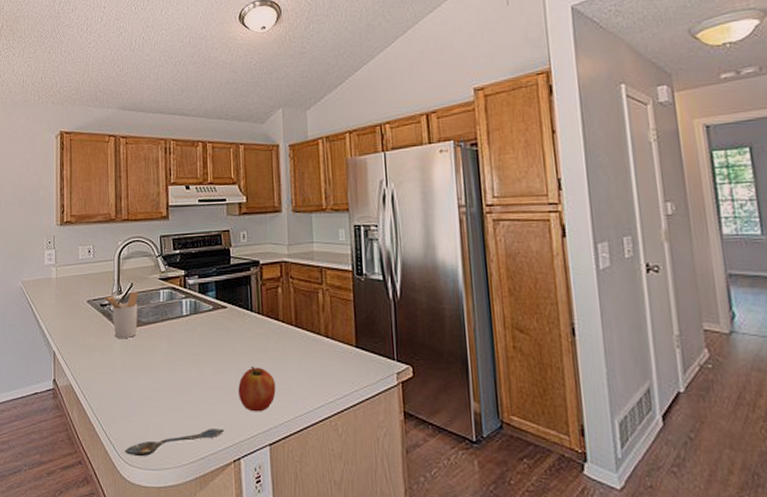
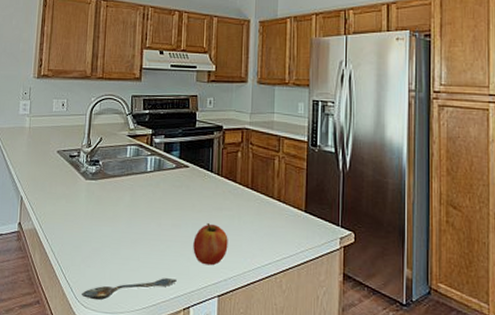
utensil holder: present [103,291,139,339] -> none [73,145,107,190]

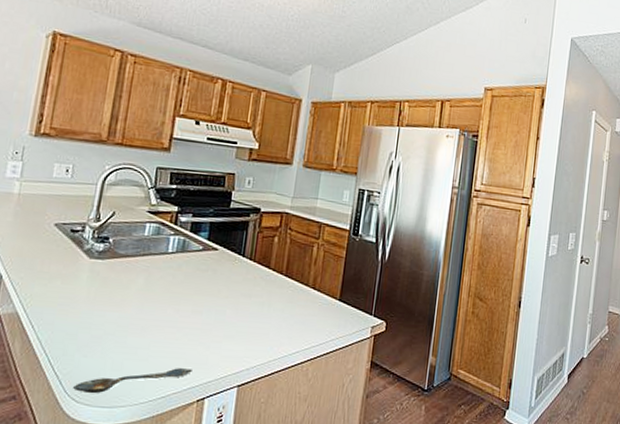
fruit: present [193,223,228,266] -> none [214,310,255,355]

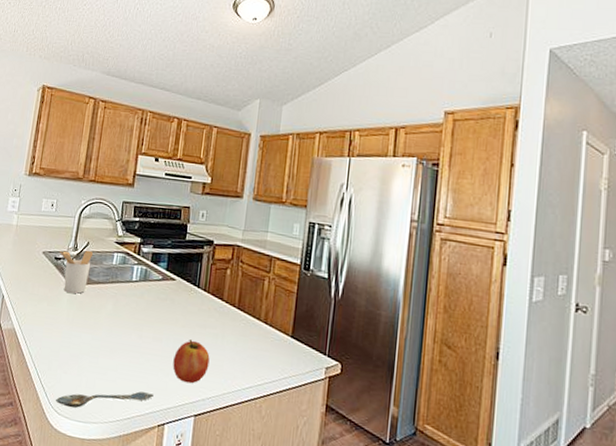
utensil holder: none [76,220,121,270] -> present [59,250,94,294]
fruit: none [214,310,255,355] -> present [173,340,210,384]

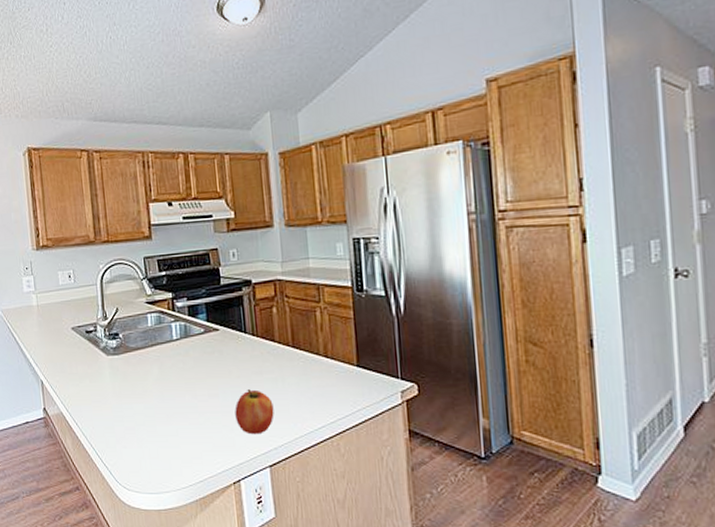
spoon: present [56,391,154,408] -> none [122,452,222,482]
utensil holder: present [59,250,94,294] -> none [88,316,126,366]

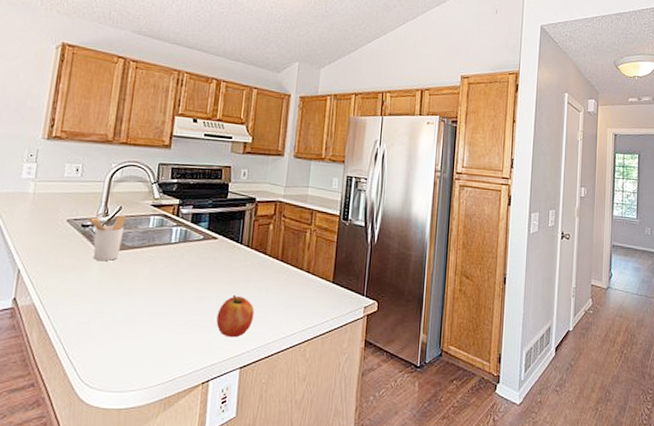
utensil holder: none [88,316,126,366] -> present [86,215,127,262]

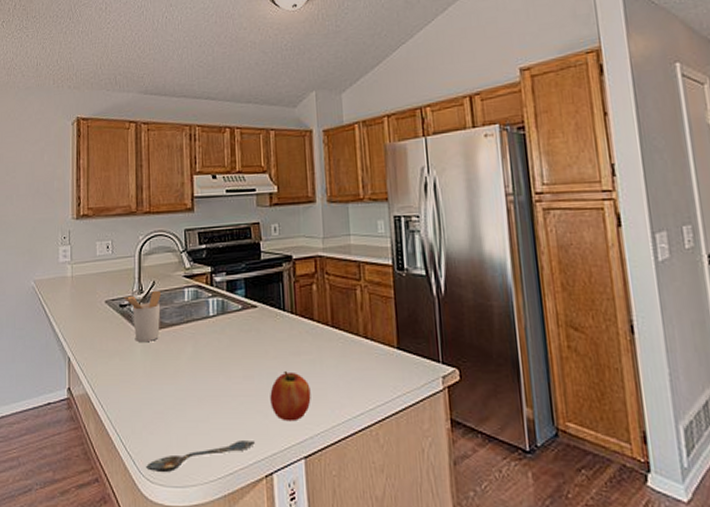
spoon: none [87,352,197,379] -> present [146,441,255,473]

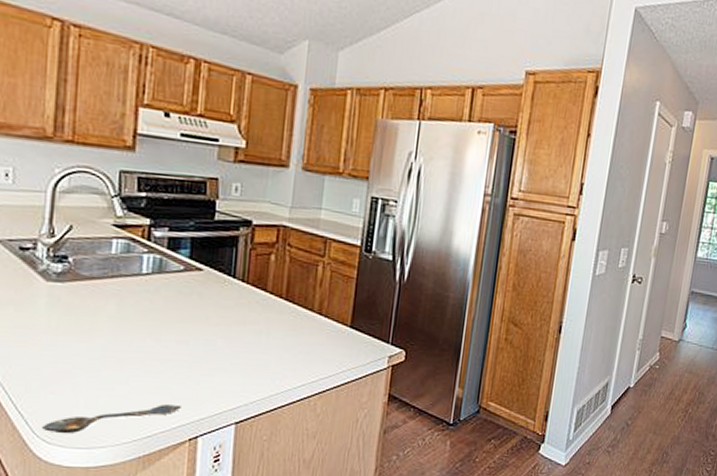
utensil holder: present [123,290,162,343] -> none [25,236,81,294]
fruit: present [270,371,311,422] -> none [204,339,252,389]

